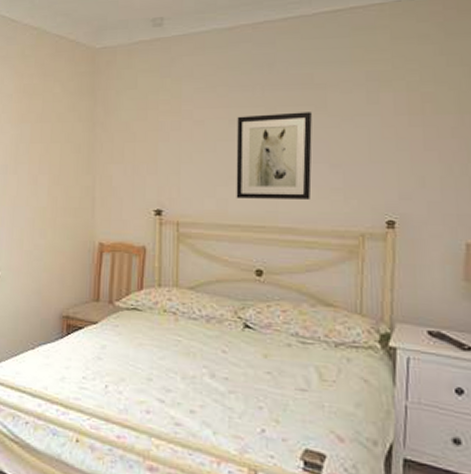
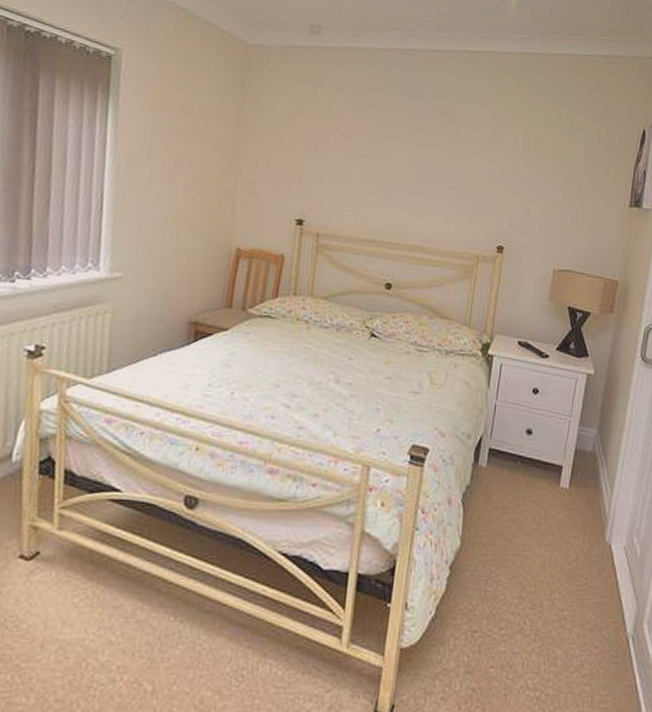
wall art: present [236,112,312,199] -> none [374,136,447,222]

